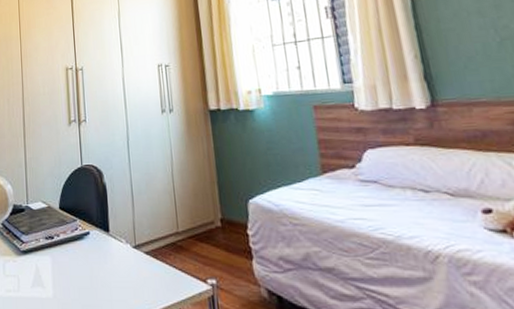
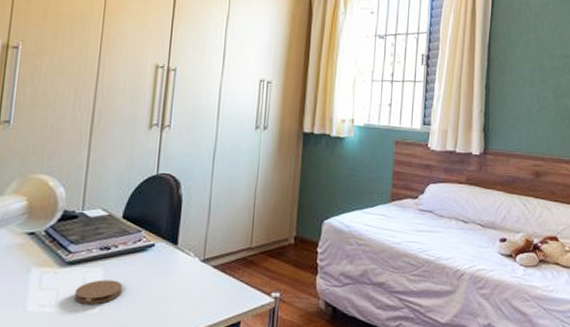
coaster: none [31,267,69,289] -> present [74,280,122,304]

